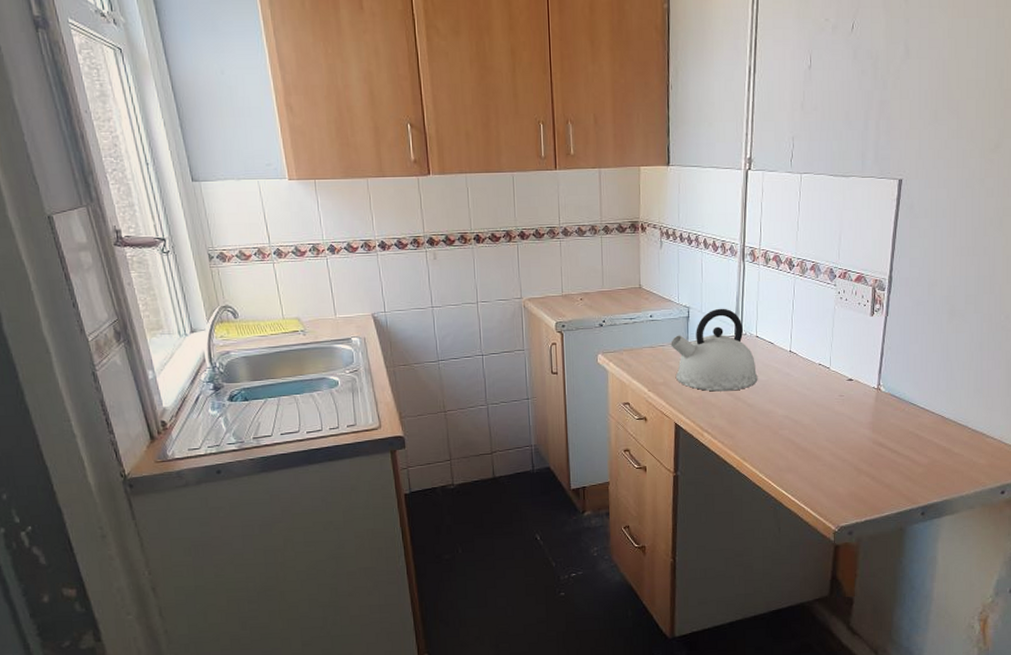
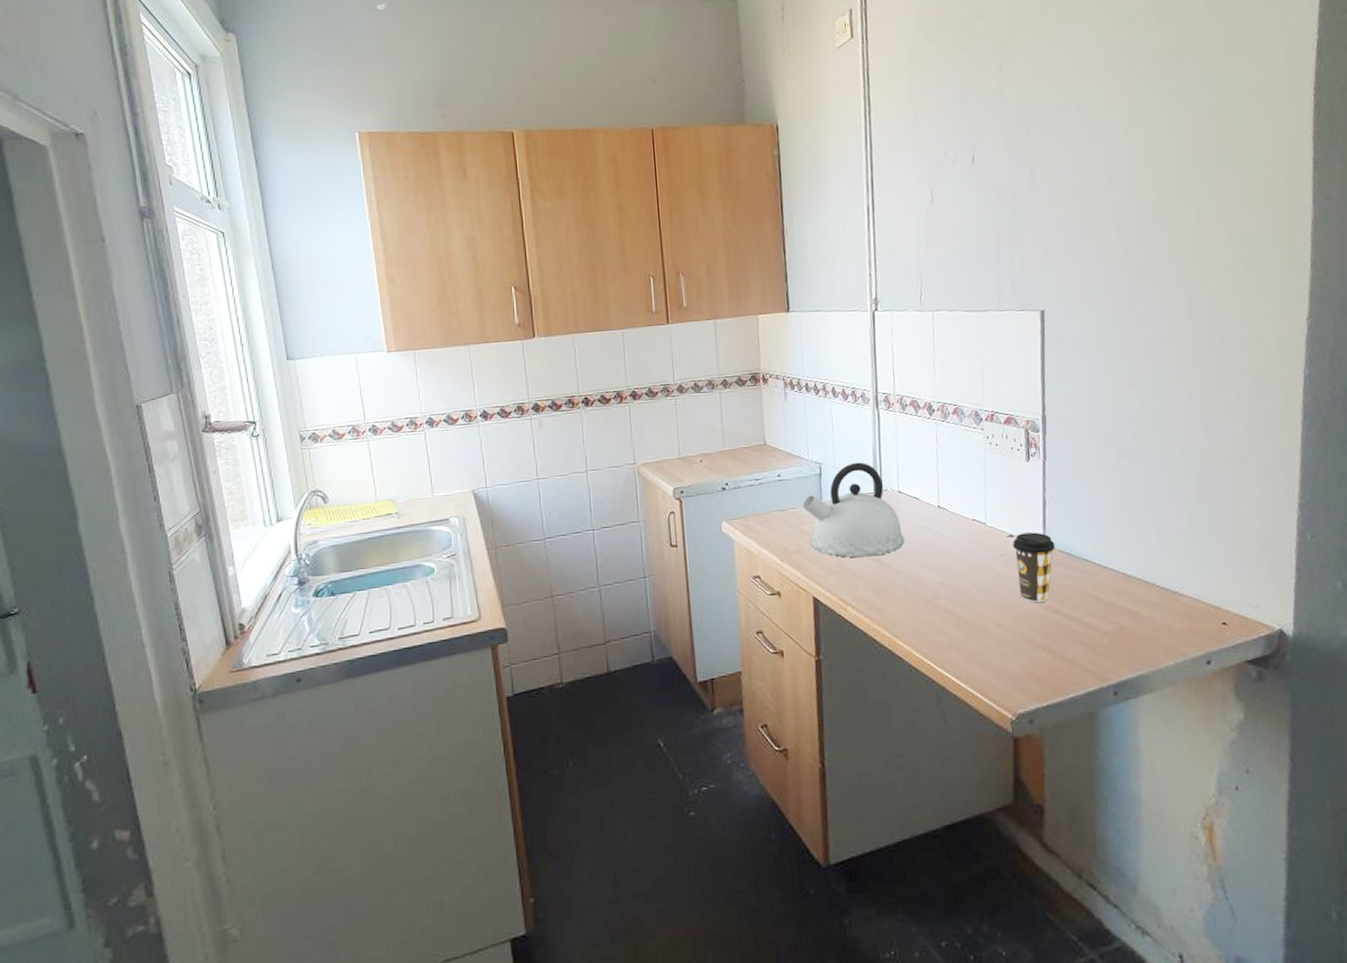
coffee cup: none [851,378,887,437] -> present [1012,532,1055,603]

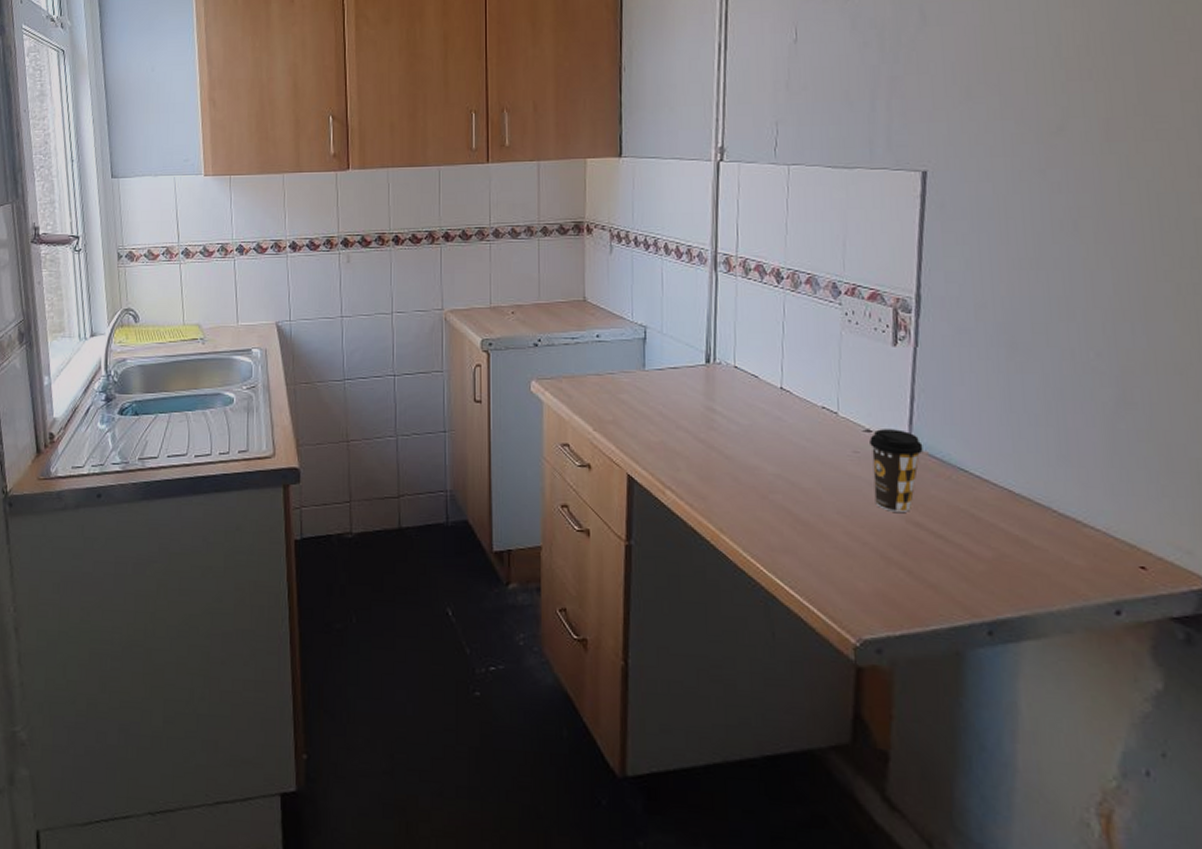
kettle: present [802,462,905,558] -> none [622,329,738,437]

